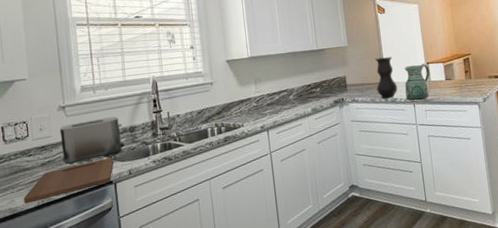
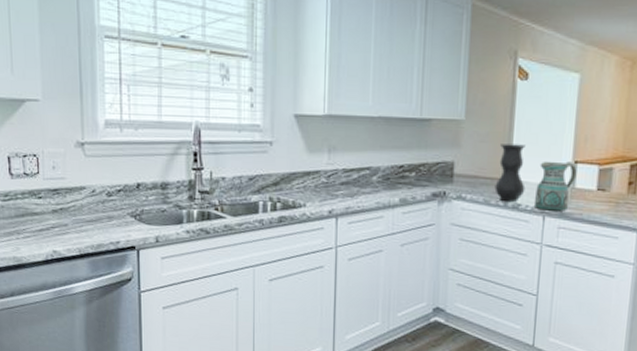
cutting board: present [23,157,114,204] -> none [30,217,139,255]
toaster: present [59,116,124,165] -> none [76,165,153,218]

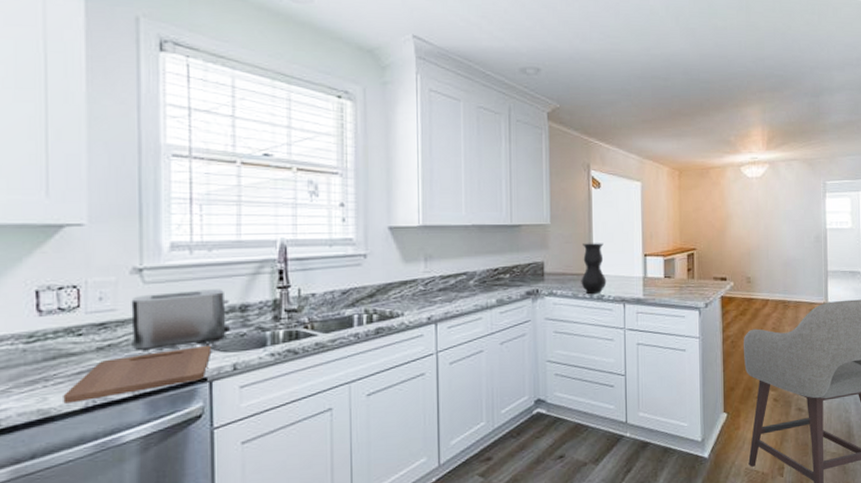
cutting board: none [30,217,139,255] -> present [63,345,212,404]
toaster: none [76,165,153,218] -> present [131,289,230,353]
ceramic pitcher: present [533,161,577,211] -> none [615,255,647,299]

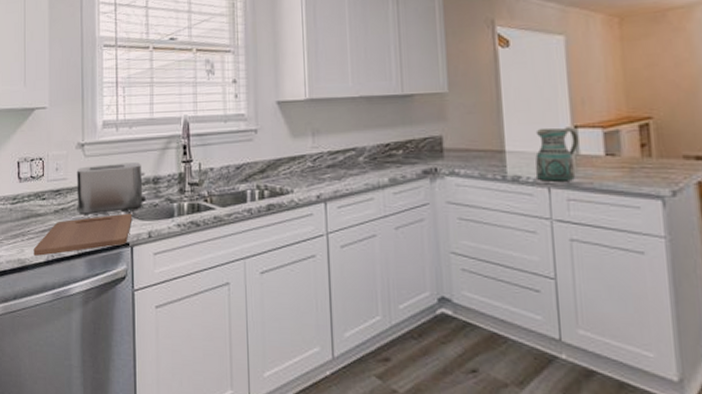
vase: present [581,243,607,295] -> none [489,112,524,175]
ceramic pitcher: none [615,255,647,299] -> present [535,127,579,181]

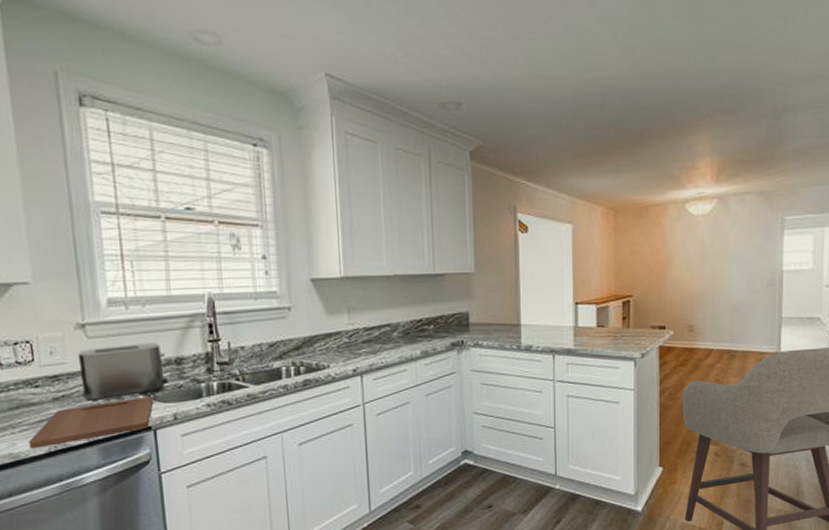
ceramic pitcher: present [535,127,579,181] -> none [543,303,578,350]

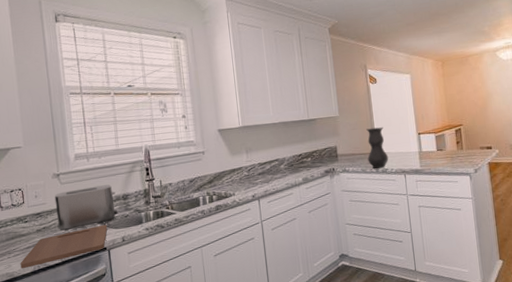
vase: none [508,291,535,345] -> present [366,127,389,169]

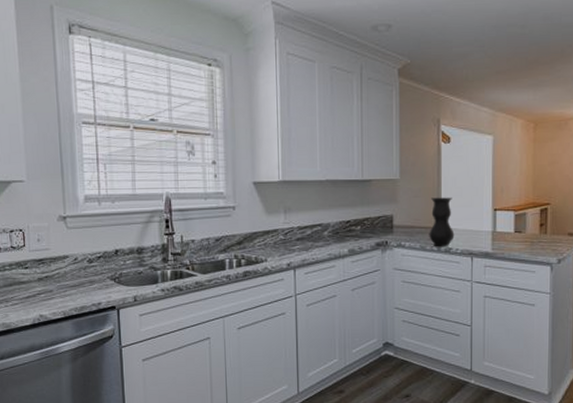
cutting board: present [20,224,108,269] -> none [18,280,118,320]
toaster: present [54,184,118,232] -> none [59,234,130,284]

